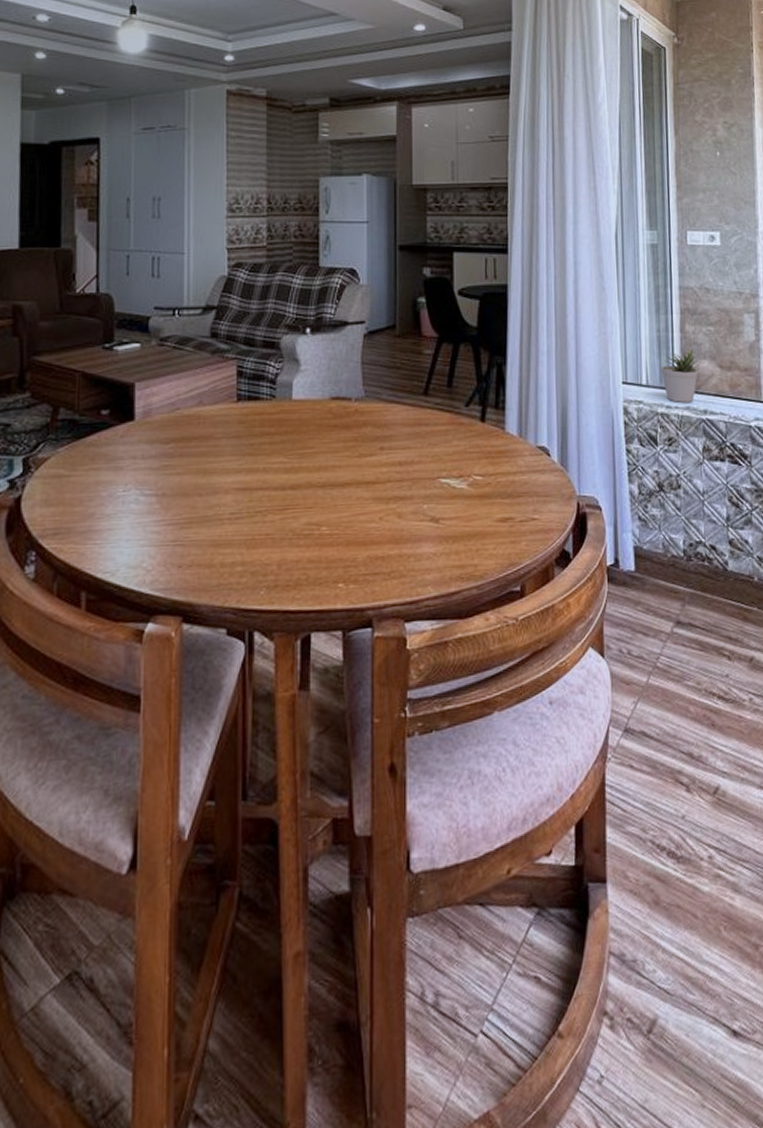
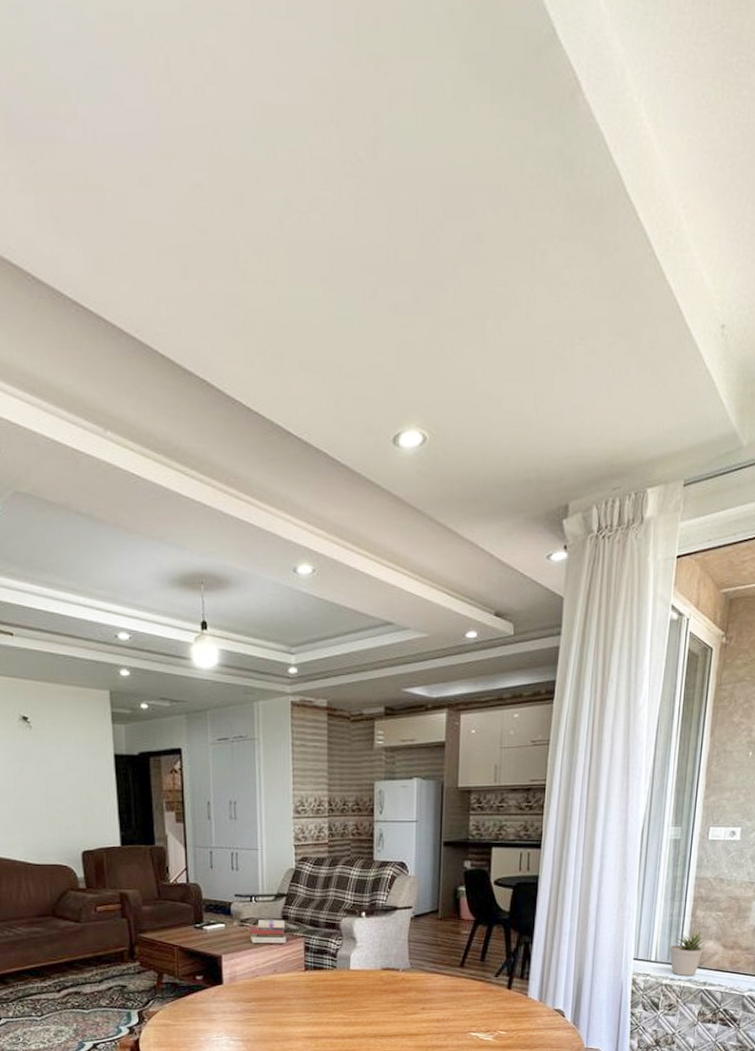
books: none [169,337,215,370] -> present [248,919,286,945]

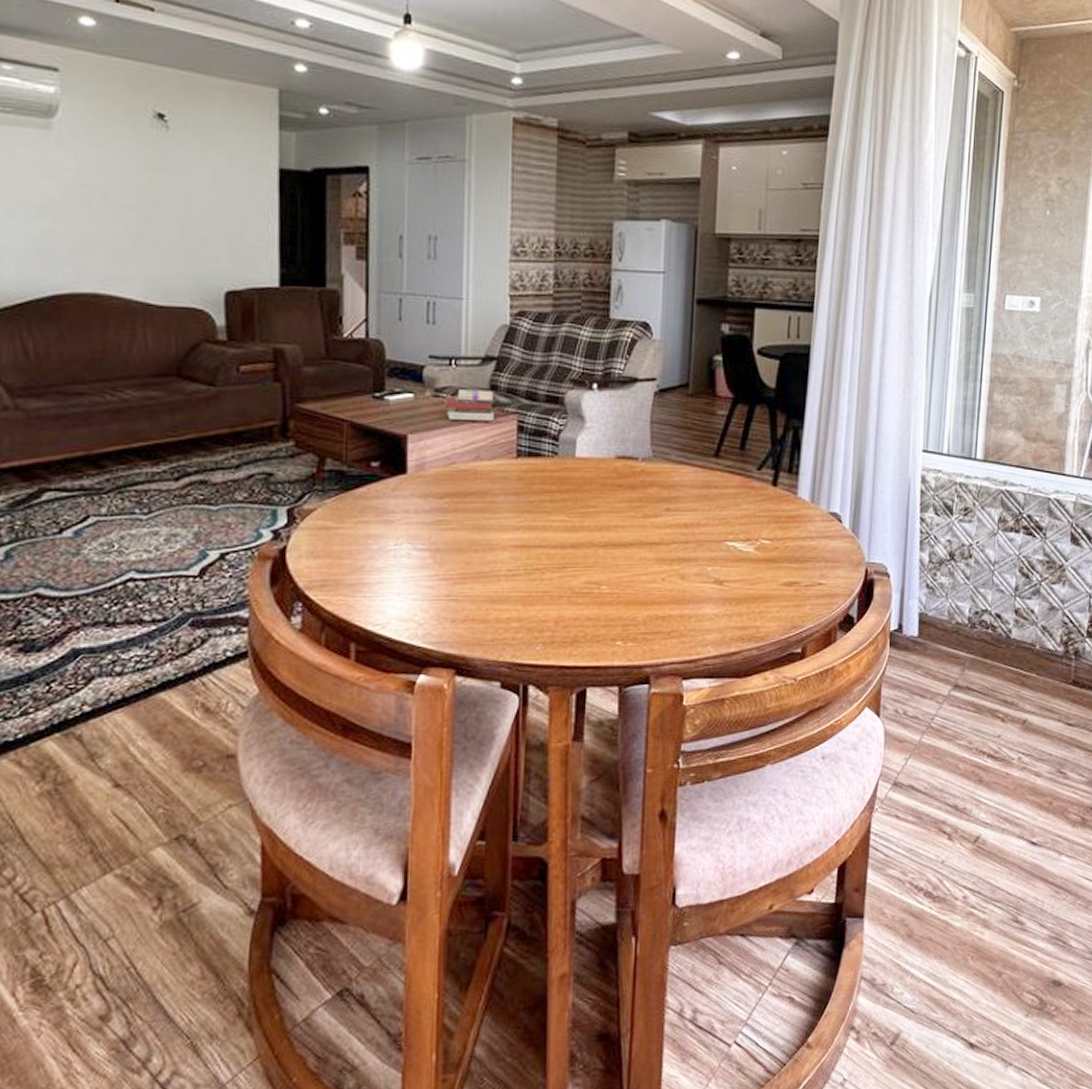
potted plant: present [669,931,705,976] -> none [964,419,1004,473]

